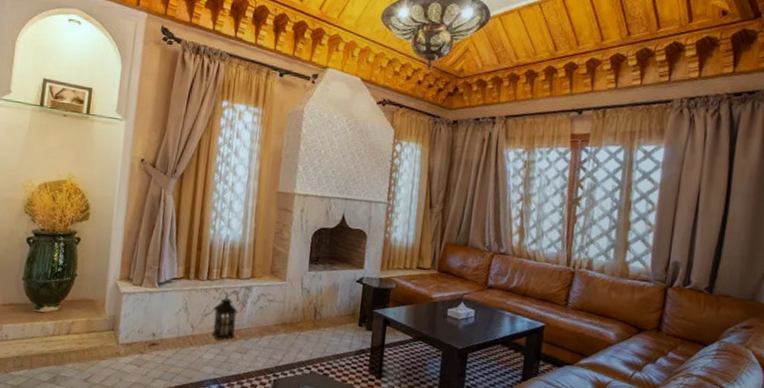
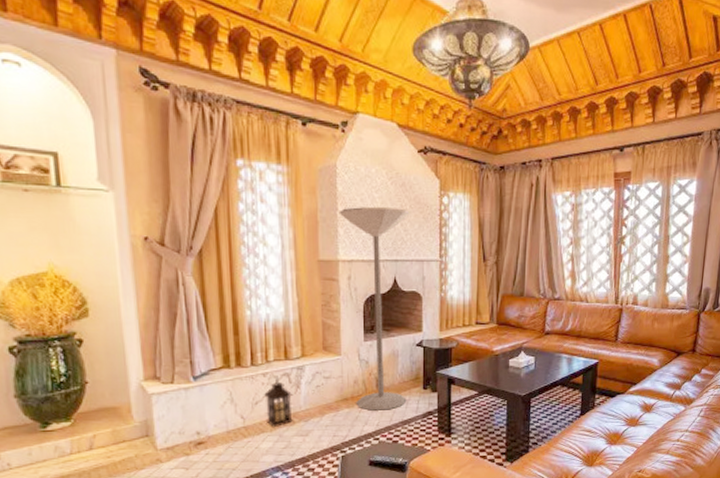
floor lamp: none [293,148,365,342] -> present [339,207,411,411]

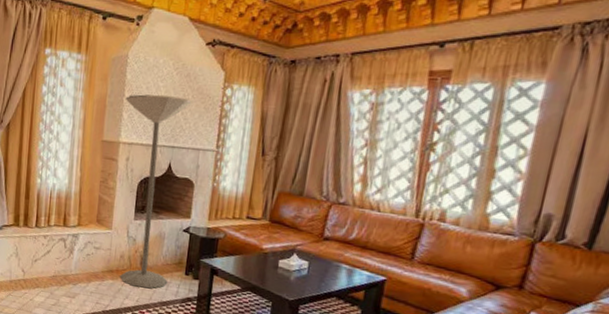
lantern: present [264,376,294,428] -> none [42,239,67,285]

